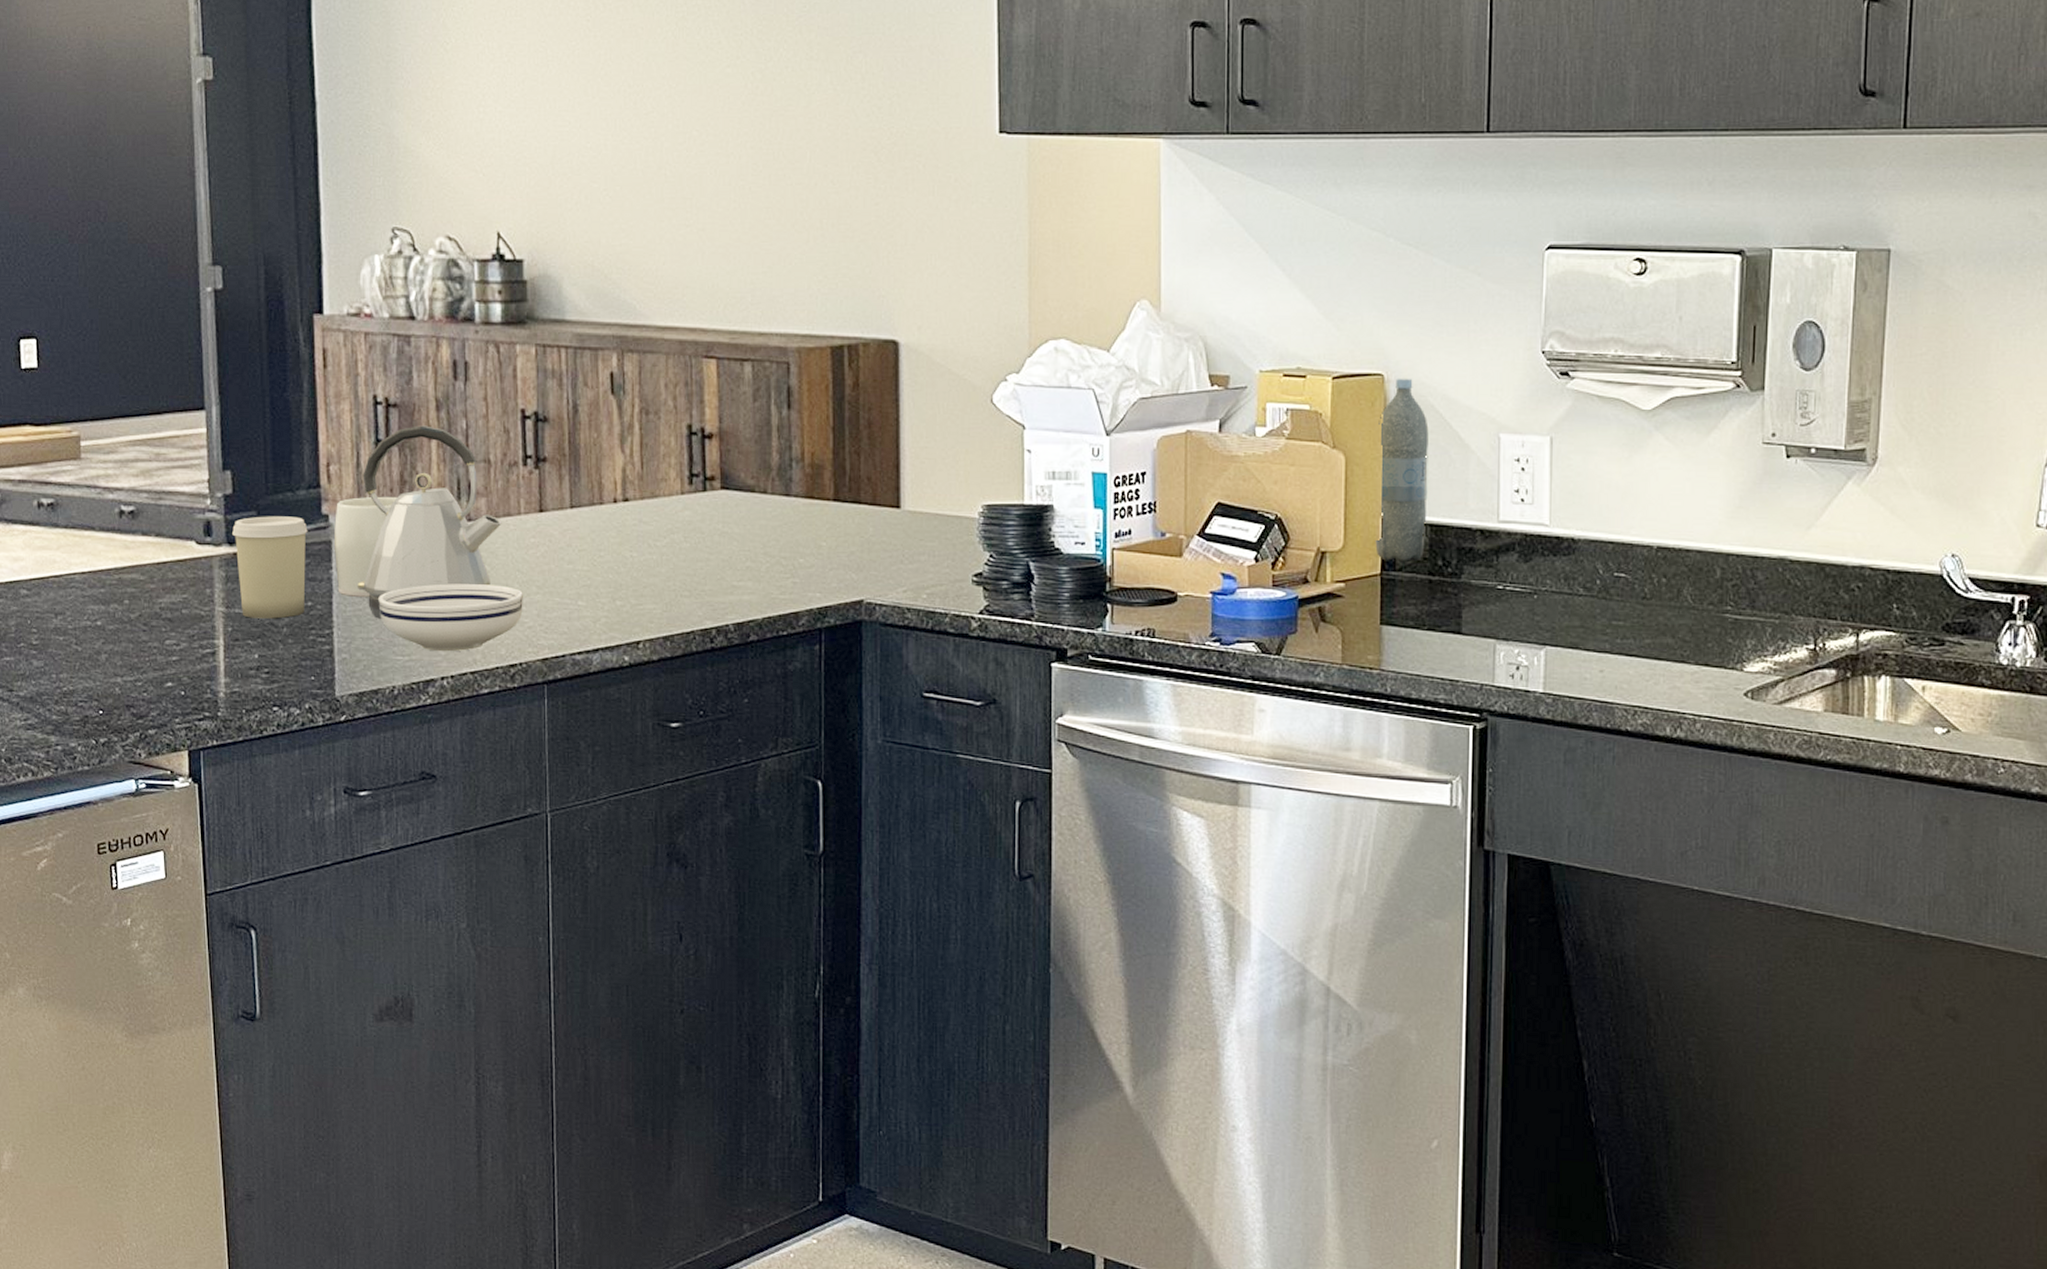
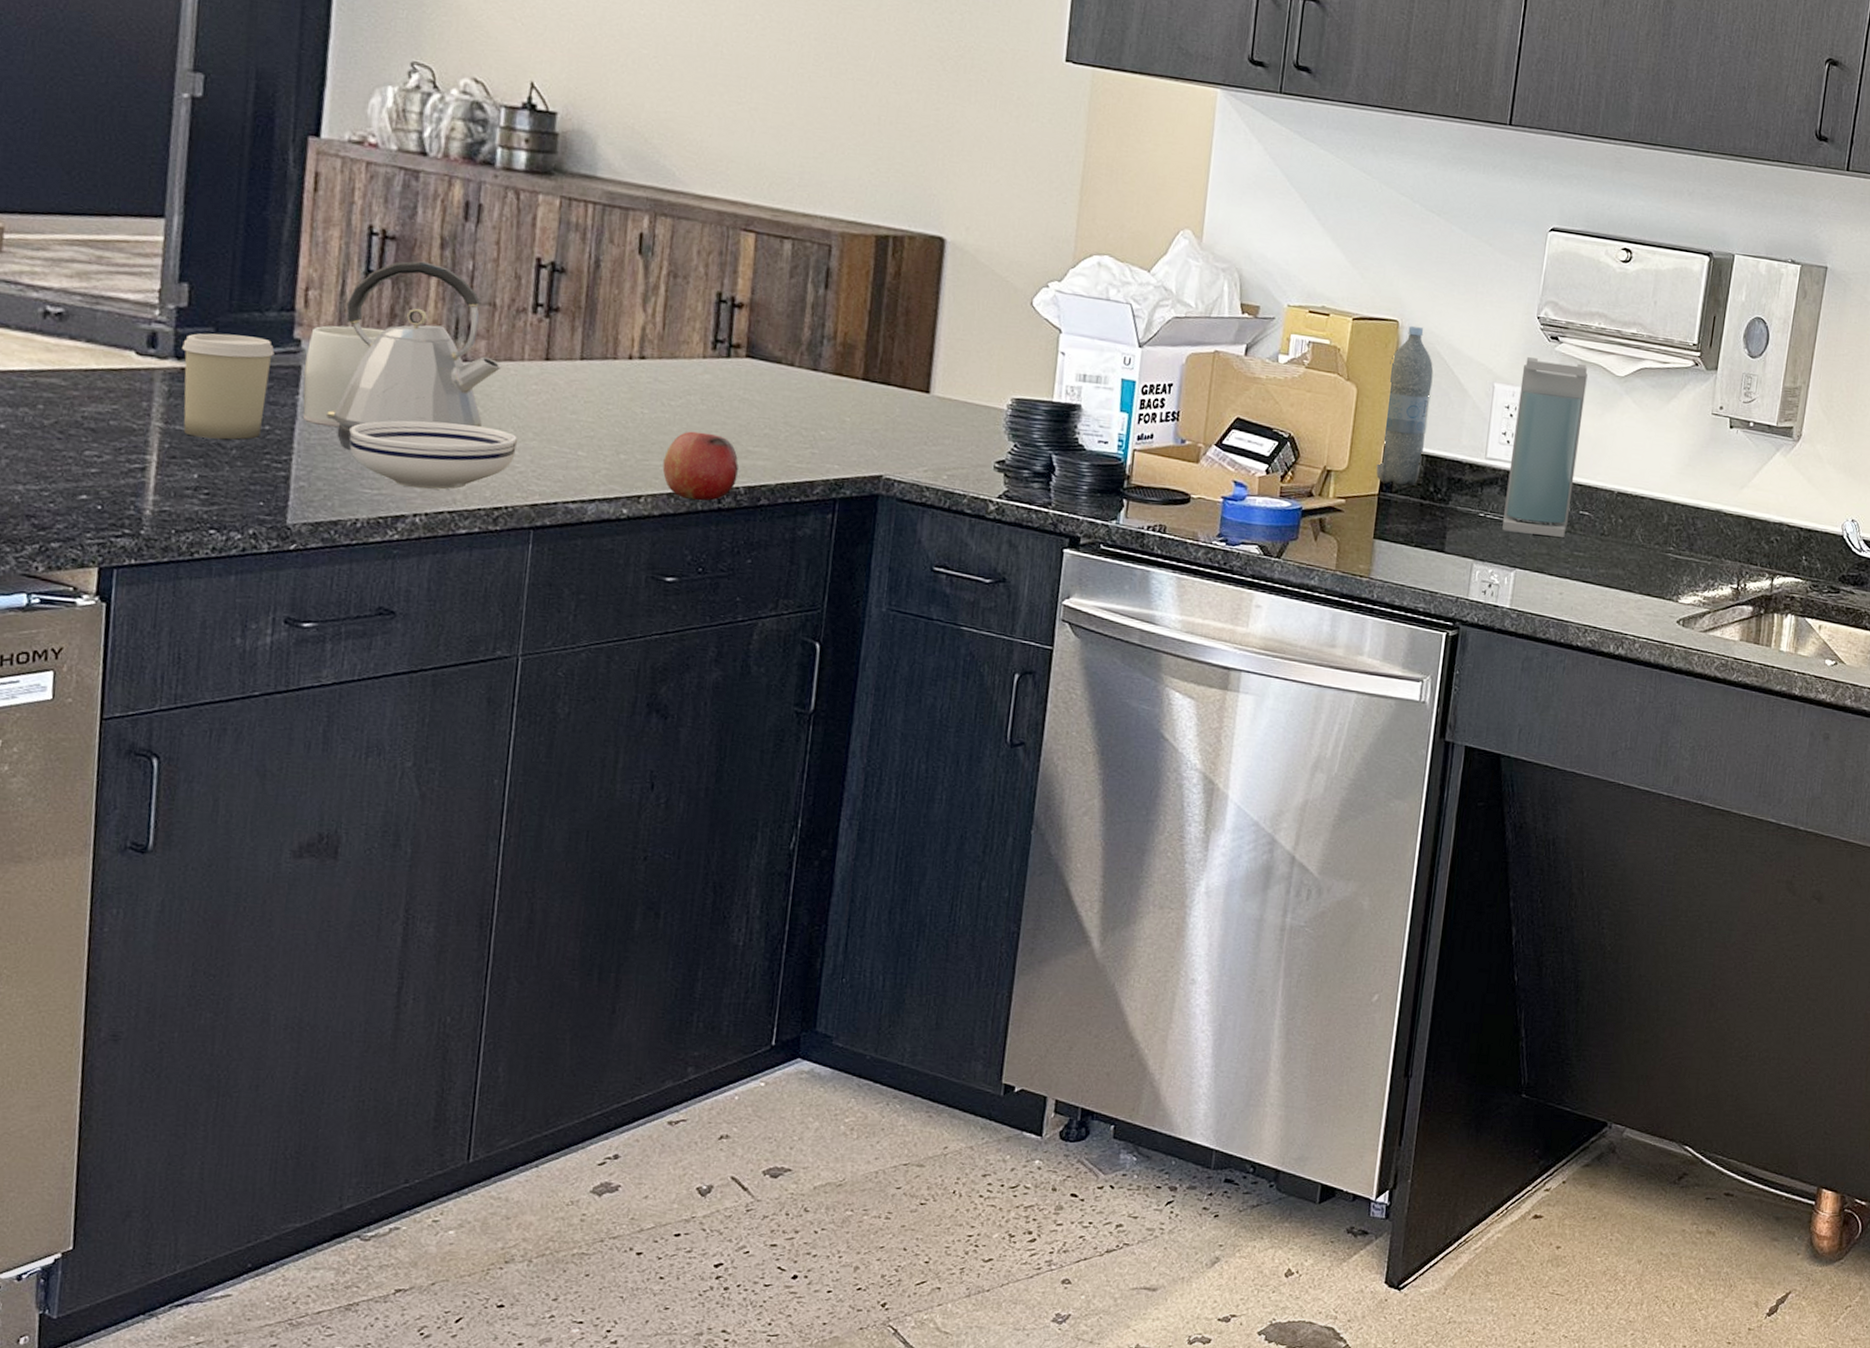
fruit: none [656,571,726,642] -> present [662,431,739,501]
soap dispenser: none [1526,399,1608,605] -> present [1502,357,1588,537]

